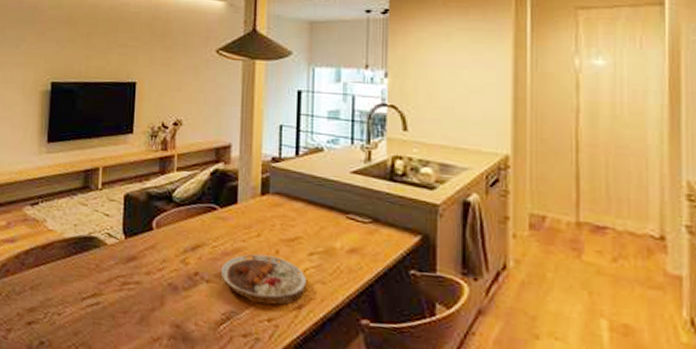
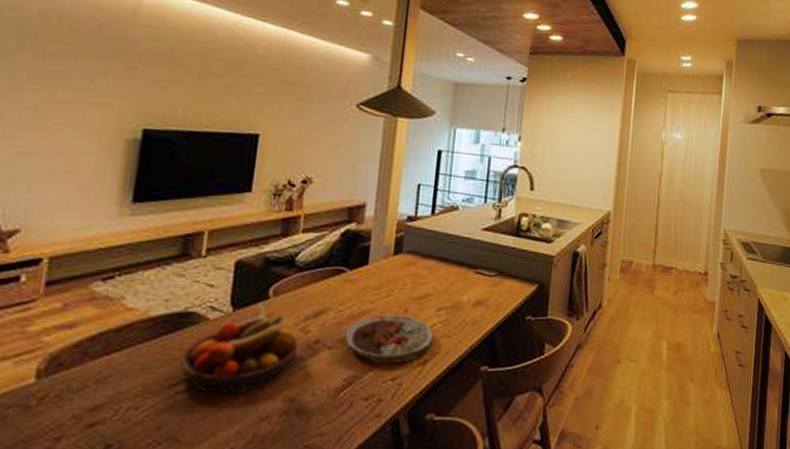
fruit bowl: none [88,234,179,314] -> present [180,304,298,394]

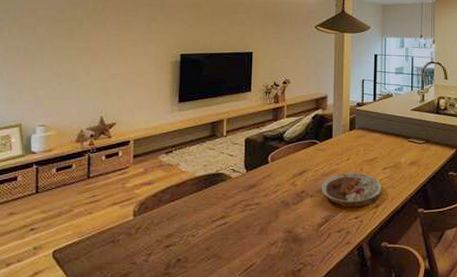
fruit bowl: present [180,304,298,394] -> none [217,167,290,227]

